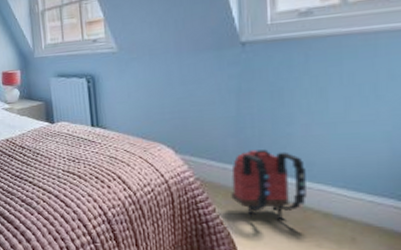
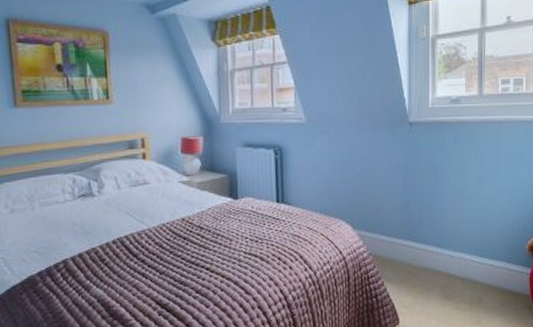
backpack: present [231,149,307,220] -> none [396,223,451,288]

